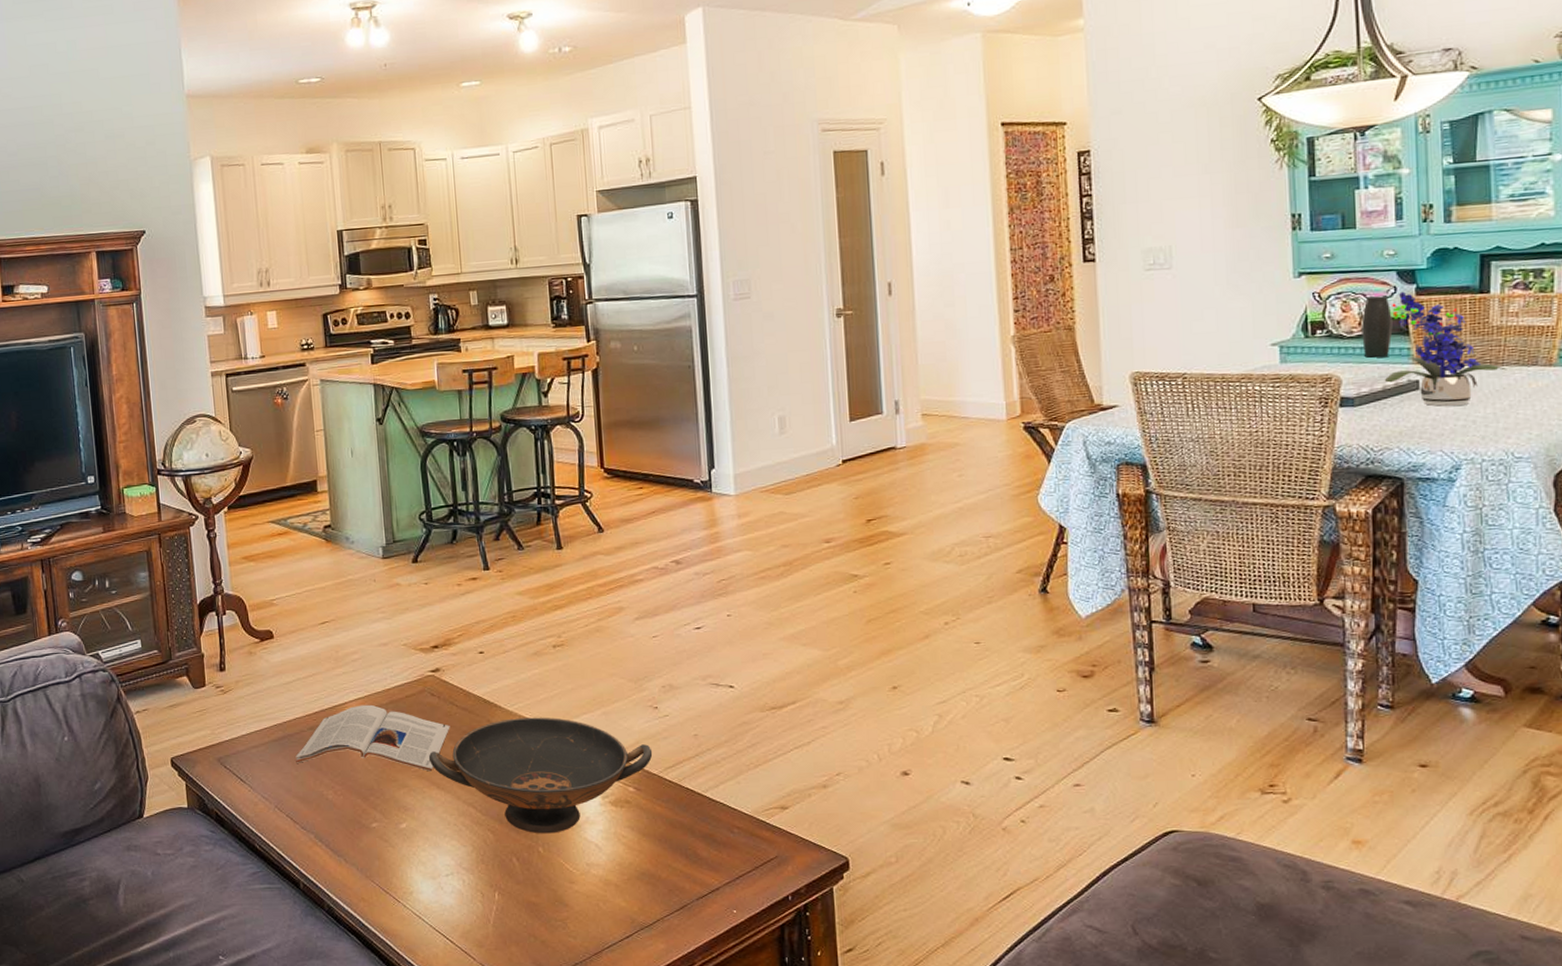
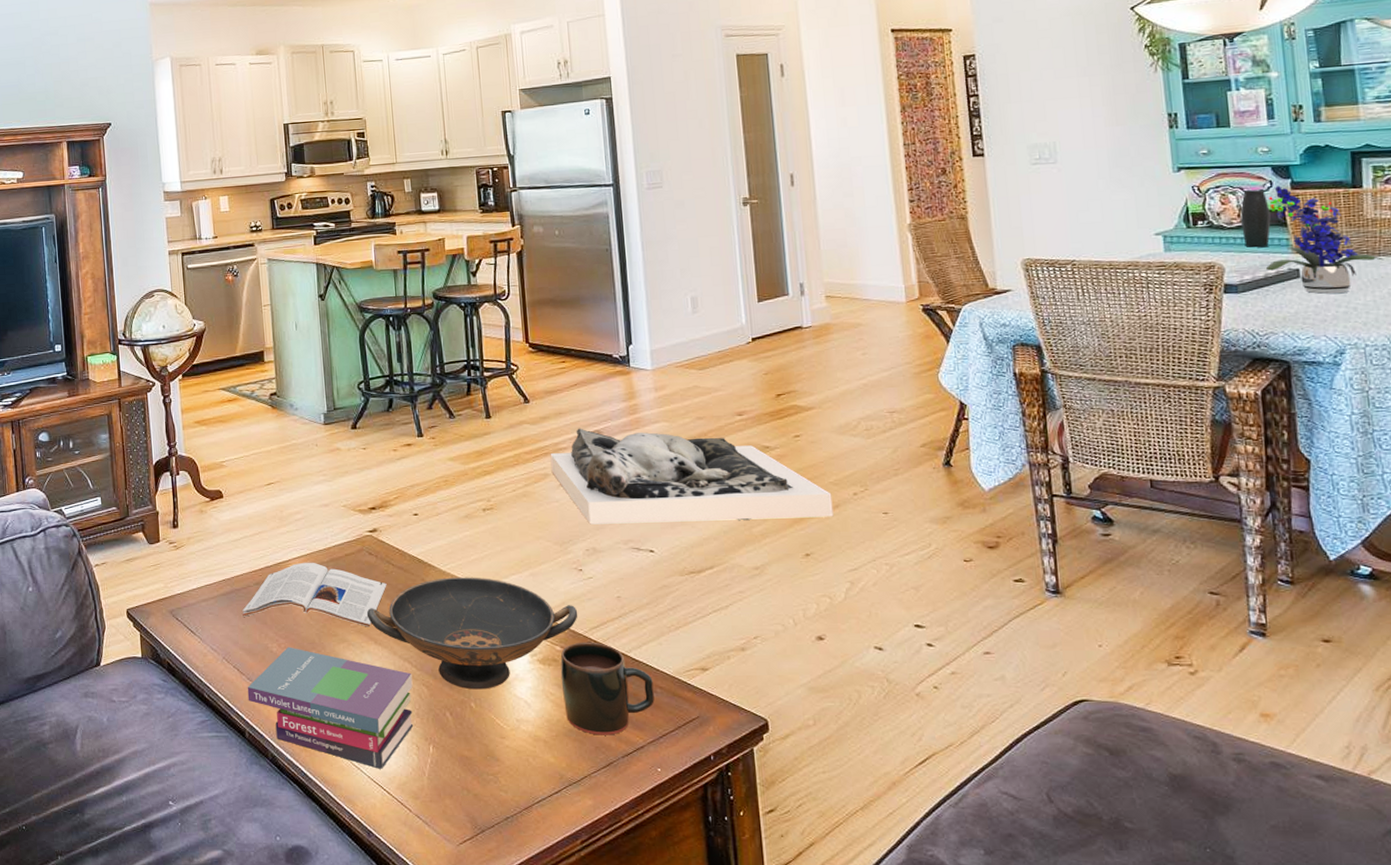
books: none [301,793,478,918] -> present [247,647,414,769]
dog bed: none [625,558,923,660] -> present [550,428,834,525]
mug: none [633,782,731,878] -> present [560,642,655,735]

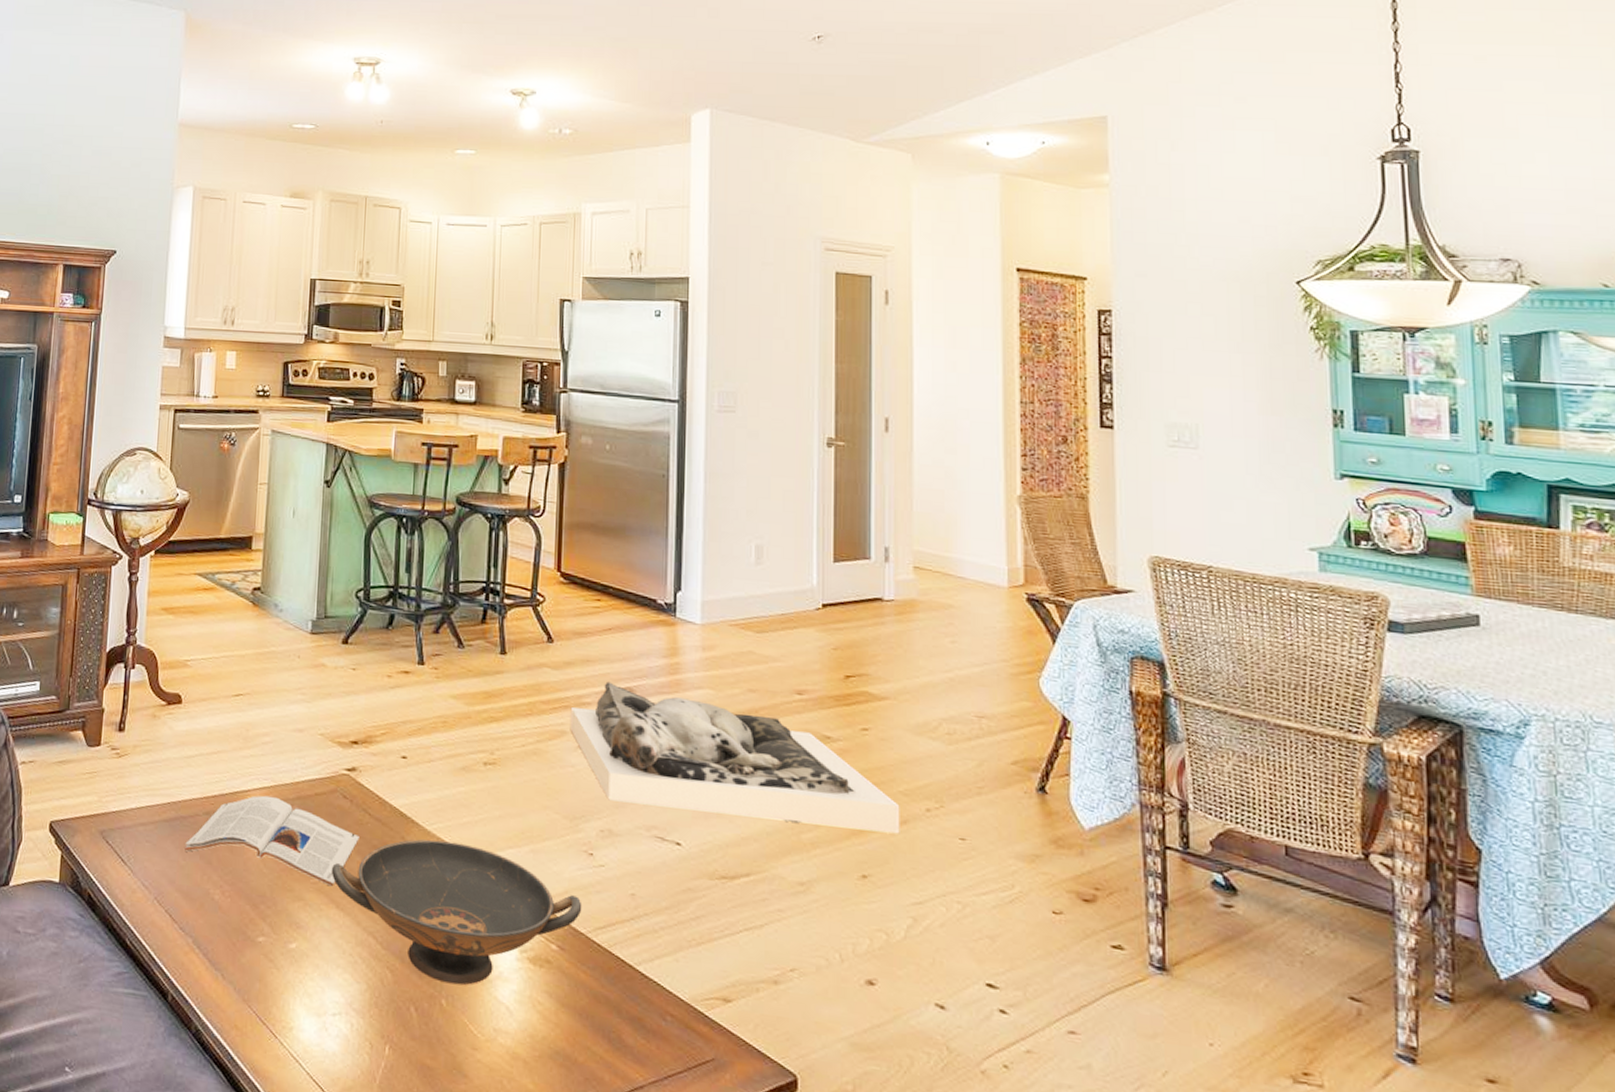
books: present [247,647,414,769] -> none [177,896,376,1066]
mug: present [560,642,655,735] -> none [552,943,663,1066]
vase: present [1240,189,1271,248] -> none [1412,512,1448,584]
flower arrangement: present [1266,186,1384,294] -> none [1440,512,1582,652]

